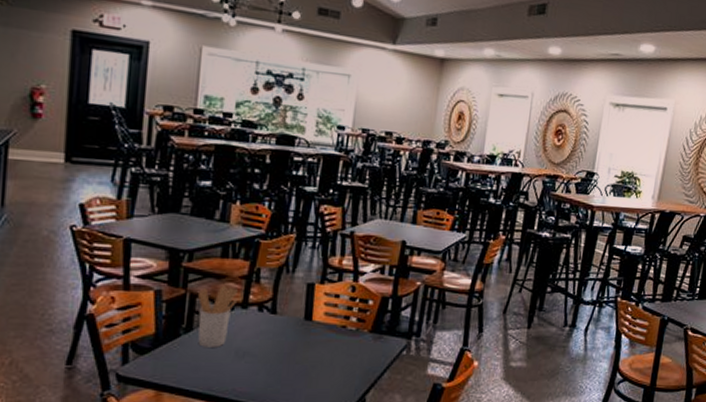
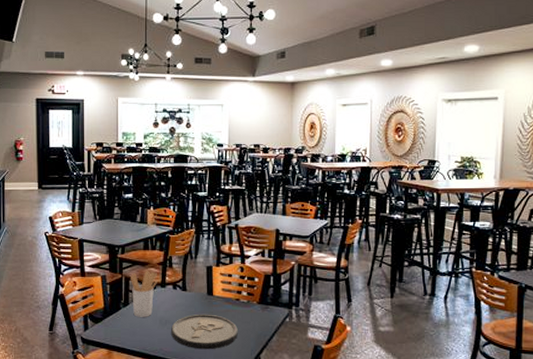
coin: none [250,344,341,390] -> present [171,314,238,350]

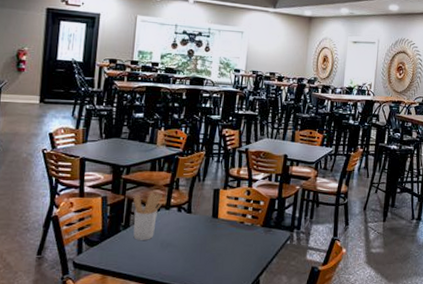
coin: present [171,314,238,350] -> none [172,236,240,273]

